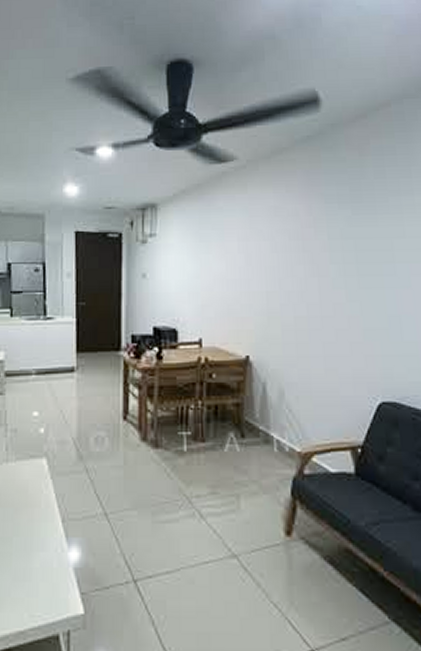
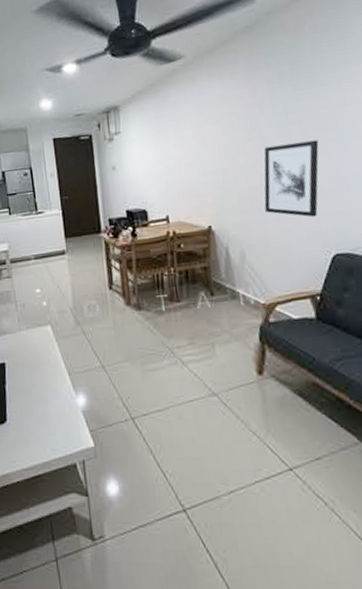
wall art: none [310,272,374,358] -> present [263,140,319,217]

